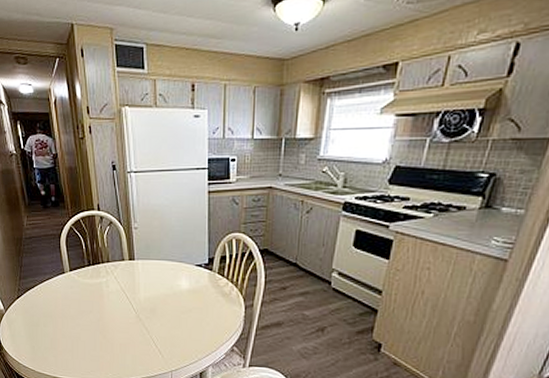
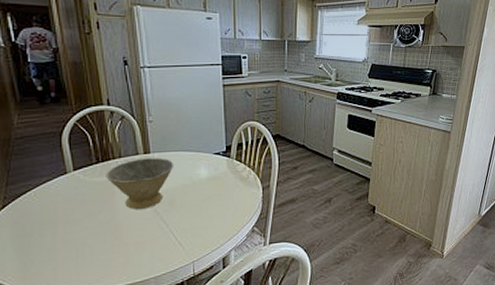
bowl: none [96,264,157,314] -> present [106,158,174,209]

